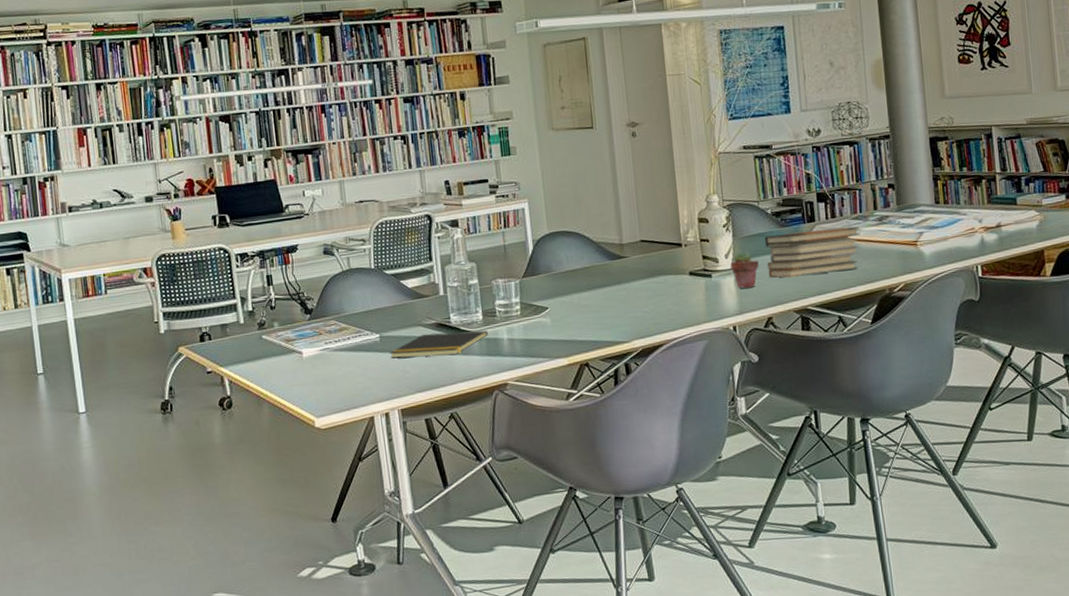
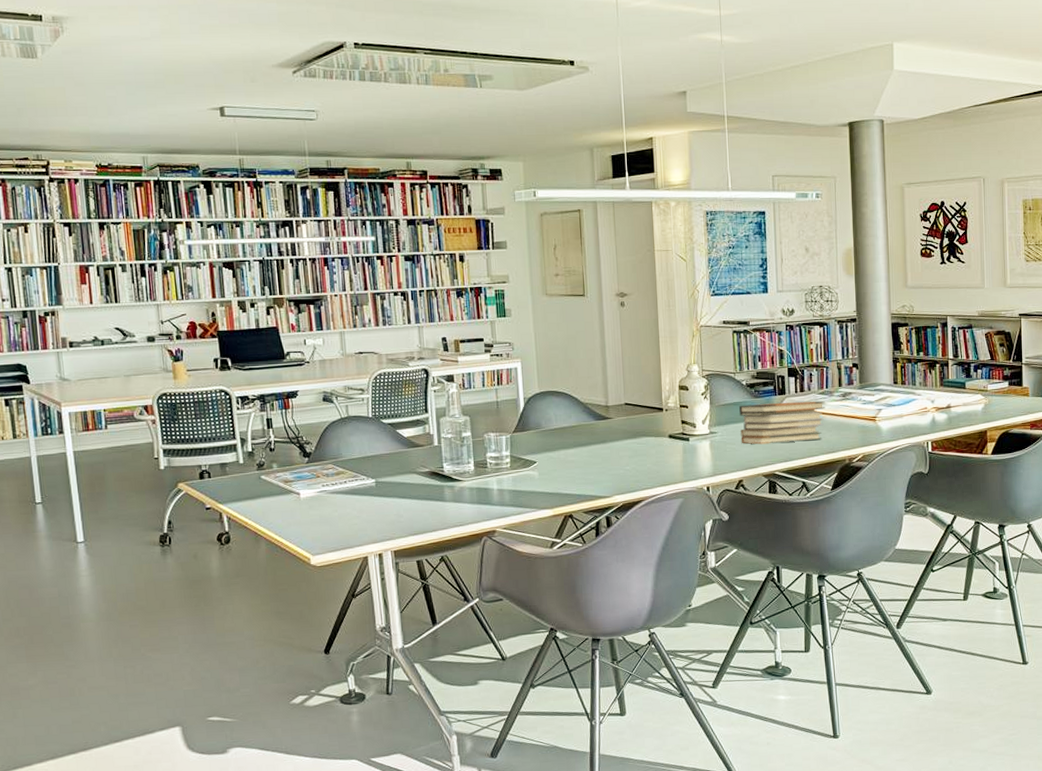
notepad: present [390,330,489,359] -> none [384,480,480,503]
potted succulent: present [730,250,759,289] -> none [707,417,733,452]

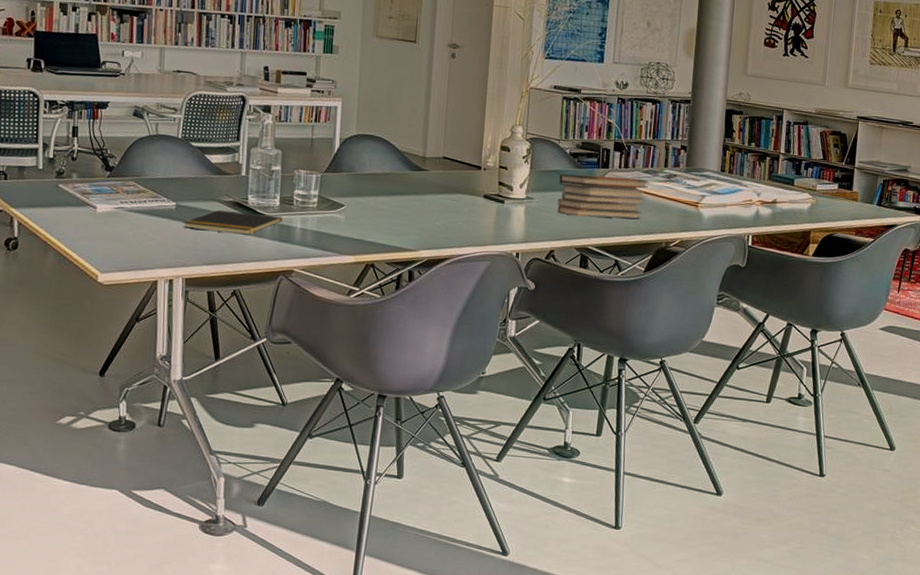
notepad: none [384,480,480,503] -> present [183,210,283,235]

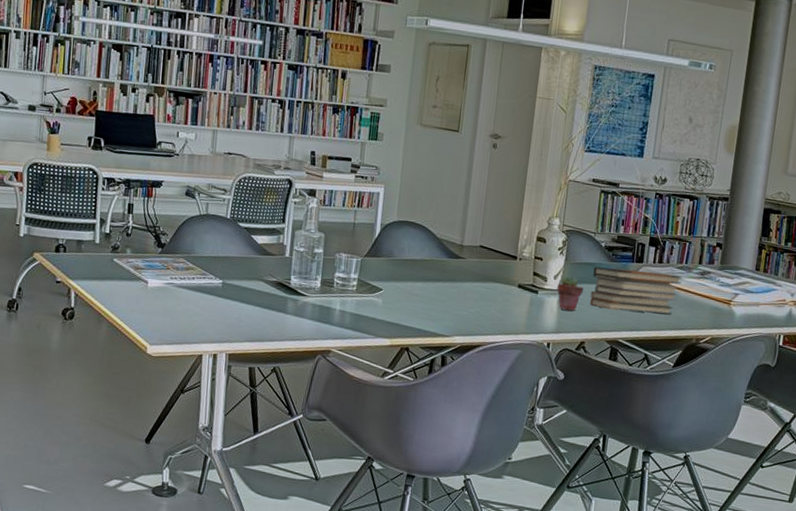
notepad: present [183,210,283,235] -> none [228,289,323,315]
potted succulent: none [523,183,550,220] -> present [557,275,584,311]

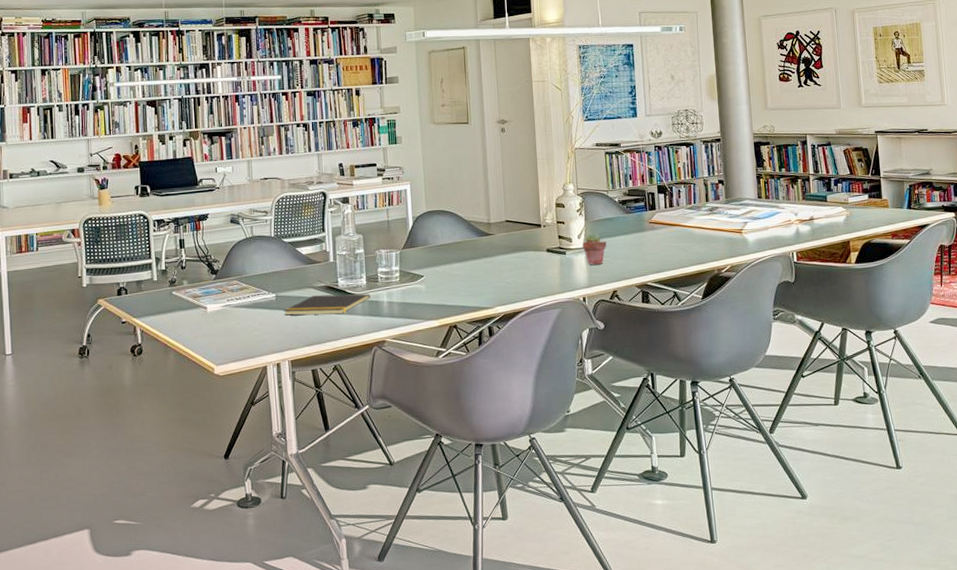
notepad: none [228,289,323,315] -> present [284,293,371,316]
book stack: present [589,266,682,314] -> none [612,215,694,257]

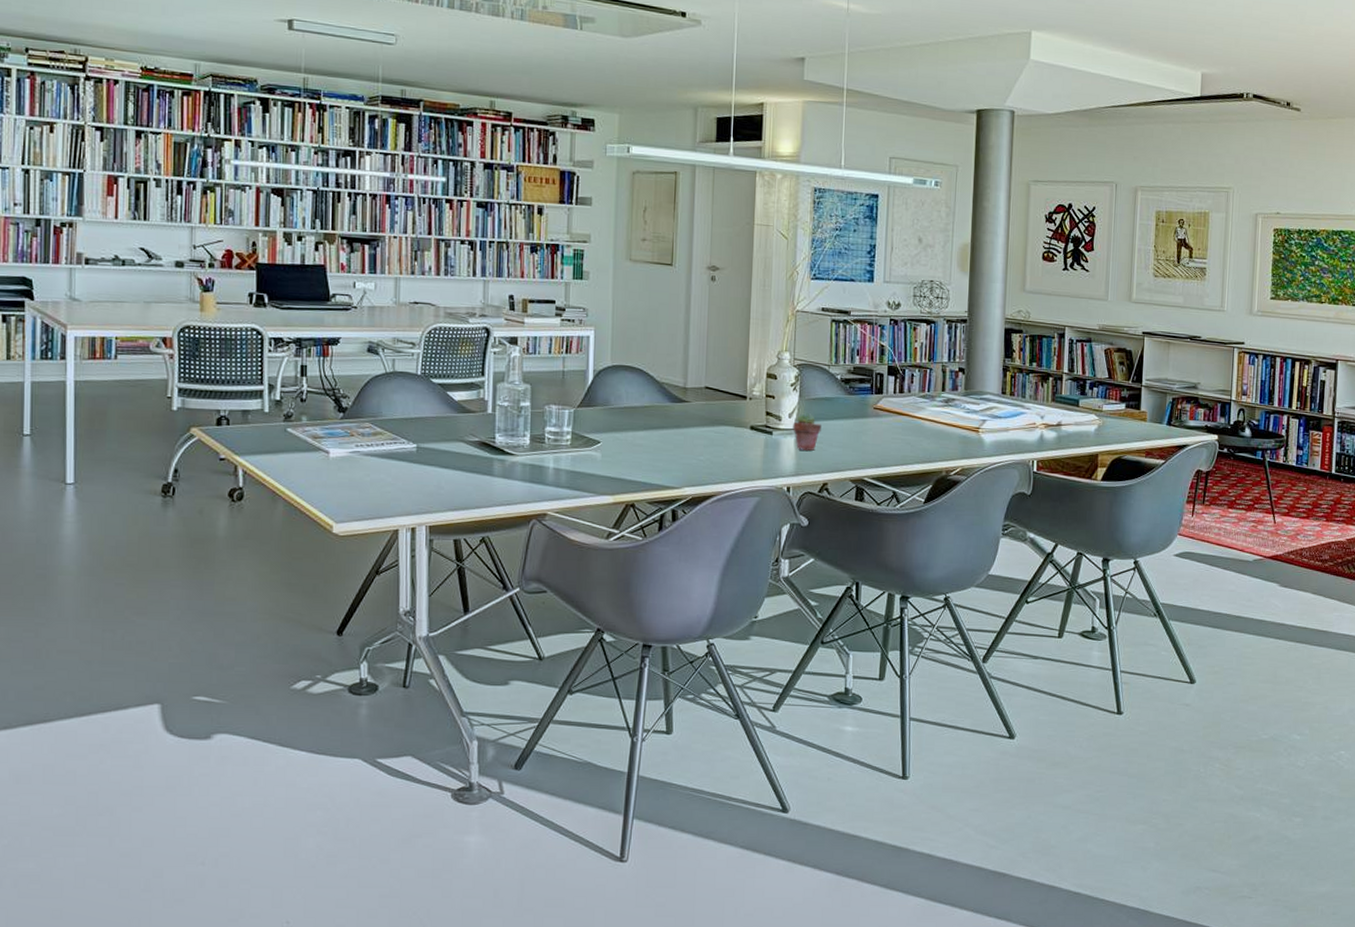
notepad: present [284,293,371,316] -> none [425,451,534,477]

